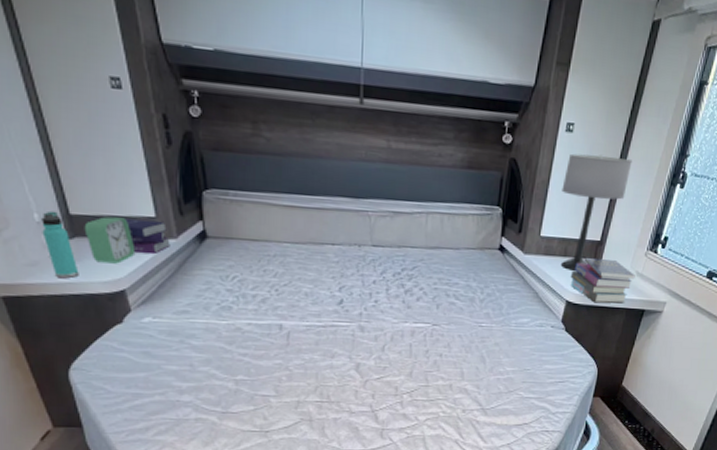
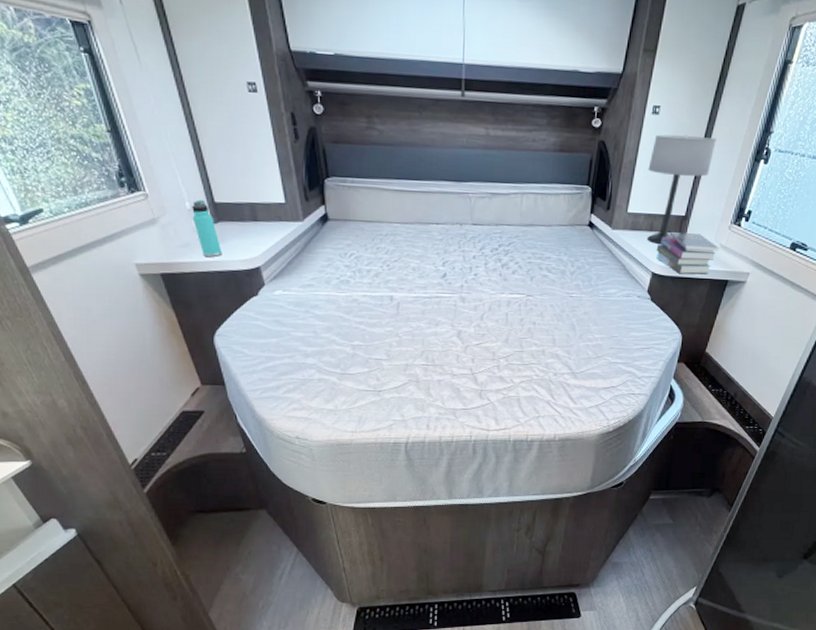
alarm clock: present [84,216,136,264] -> none [226,203,269,244]
book: present [125,218,170,253] -> none [260,204,298,235]

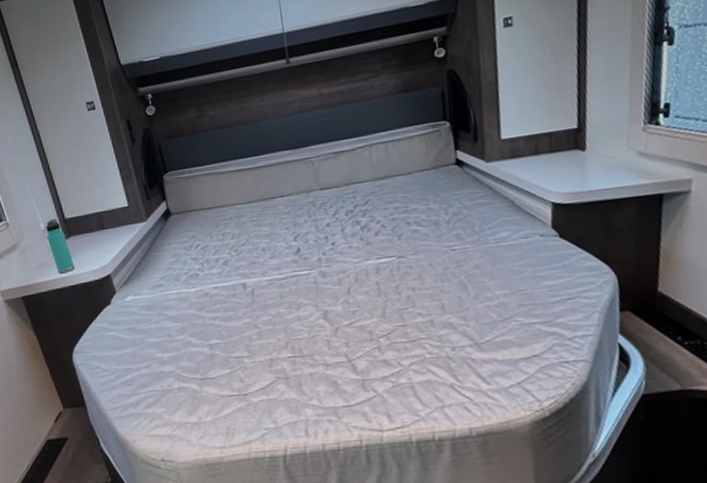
table lamp: present [648,134,716,244] -> none [514,33,597,168]
books: present [656,231,719,275] -> none [549,145,638,199]

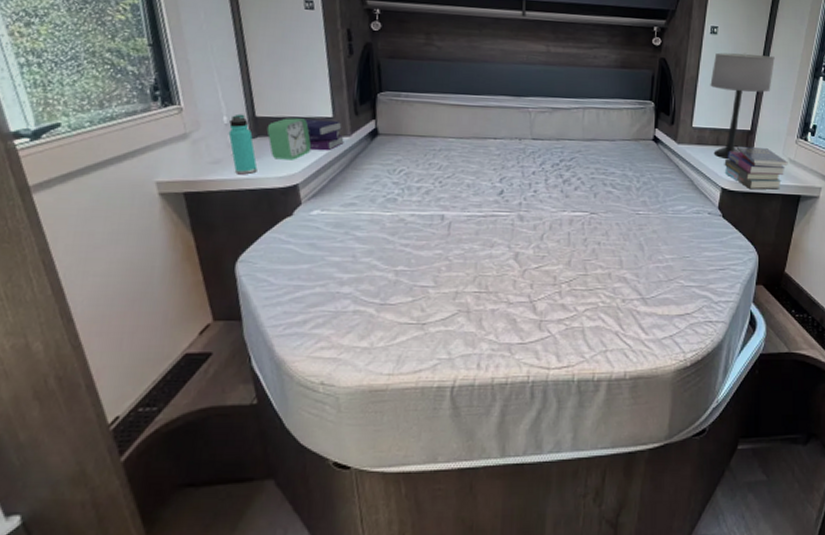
alarm clock: none [76,212,116,255] -> present [266,118,312,160]
book: none [105,208,142,240] -> present [305,119,344,150]
table lamp: none [514,33,597,168] -> present [710,52,775,159]
books: none [549,145,638,199] -> present [724,145,788,190]

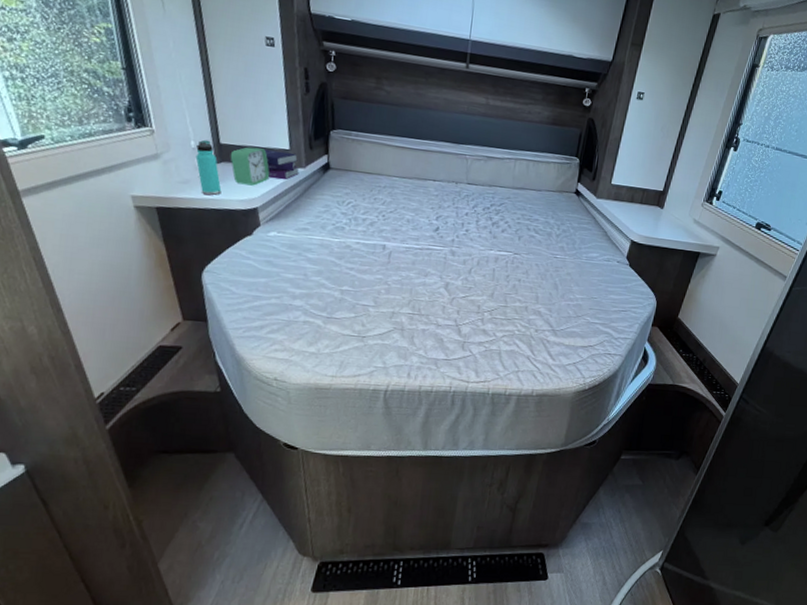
table lamp: present [710,52,775,159] -> none [628,117,693,215]
books: present [724,145,788,190] -> none [636,204,693,246]

